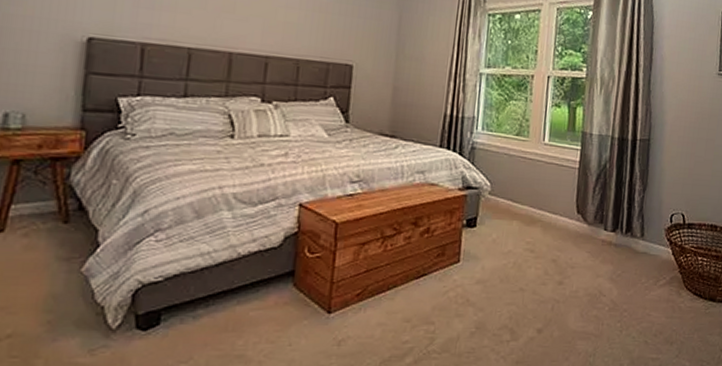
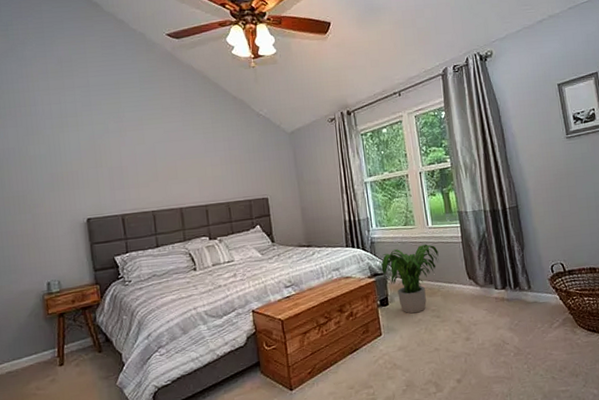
potted plant: none [476,161,549,243] -> present [380,244,439,314]

